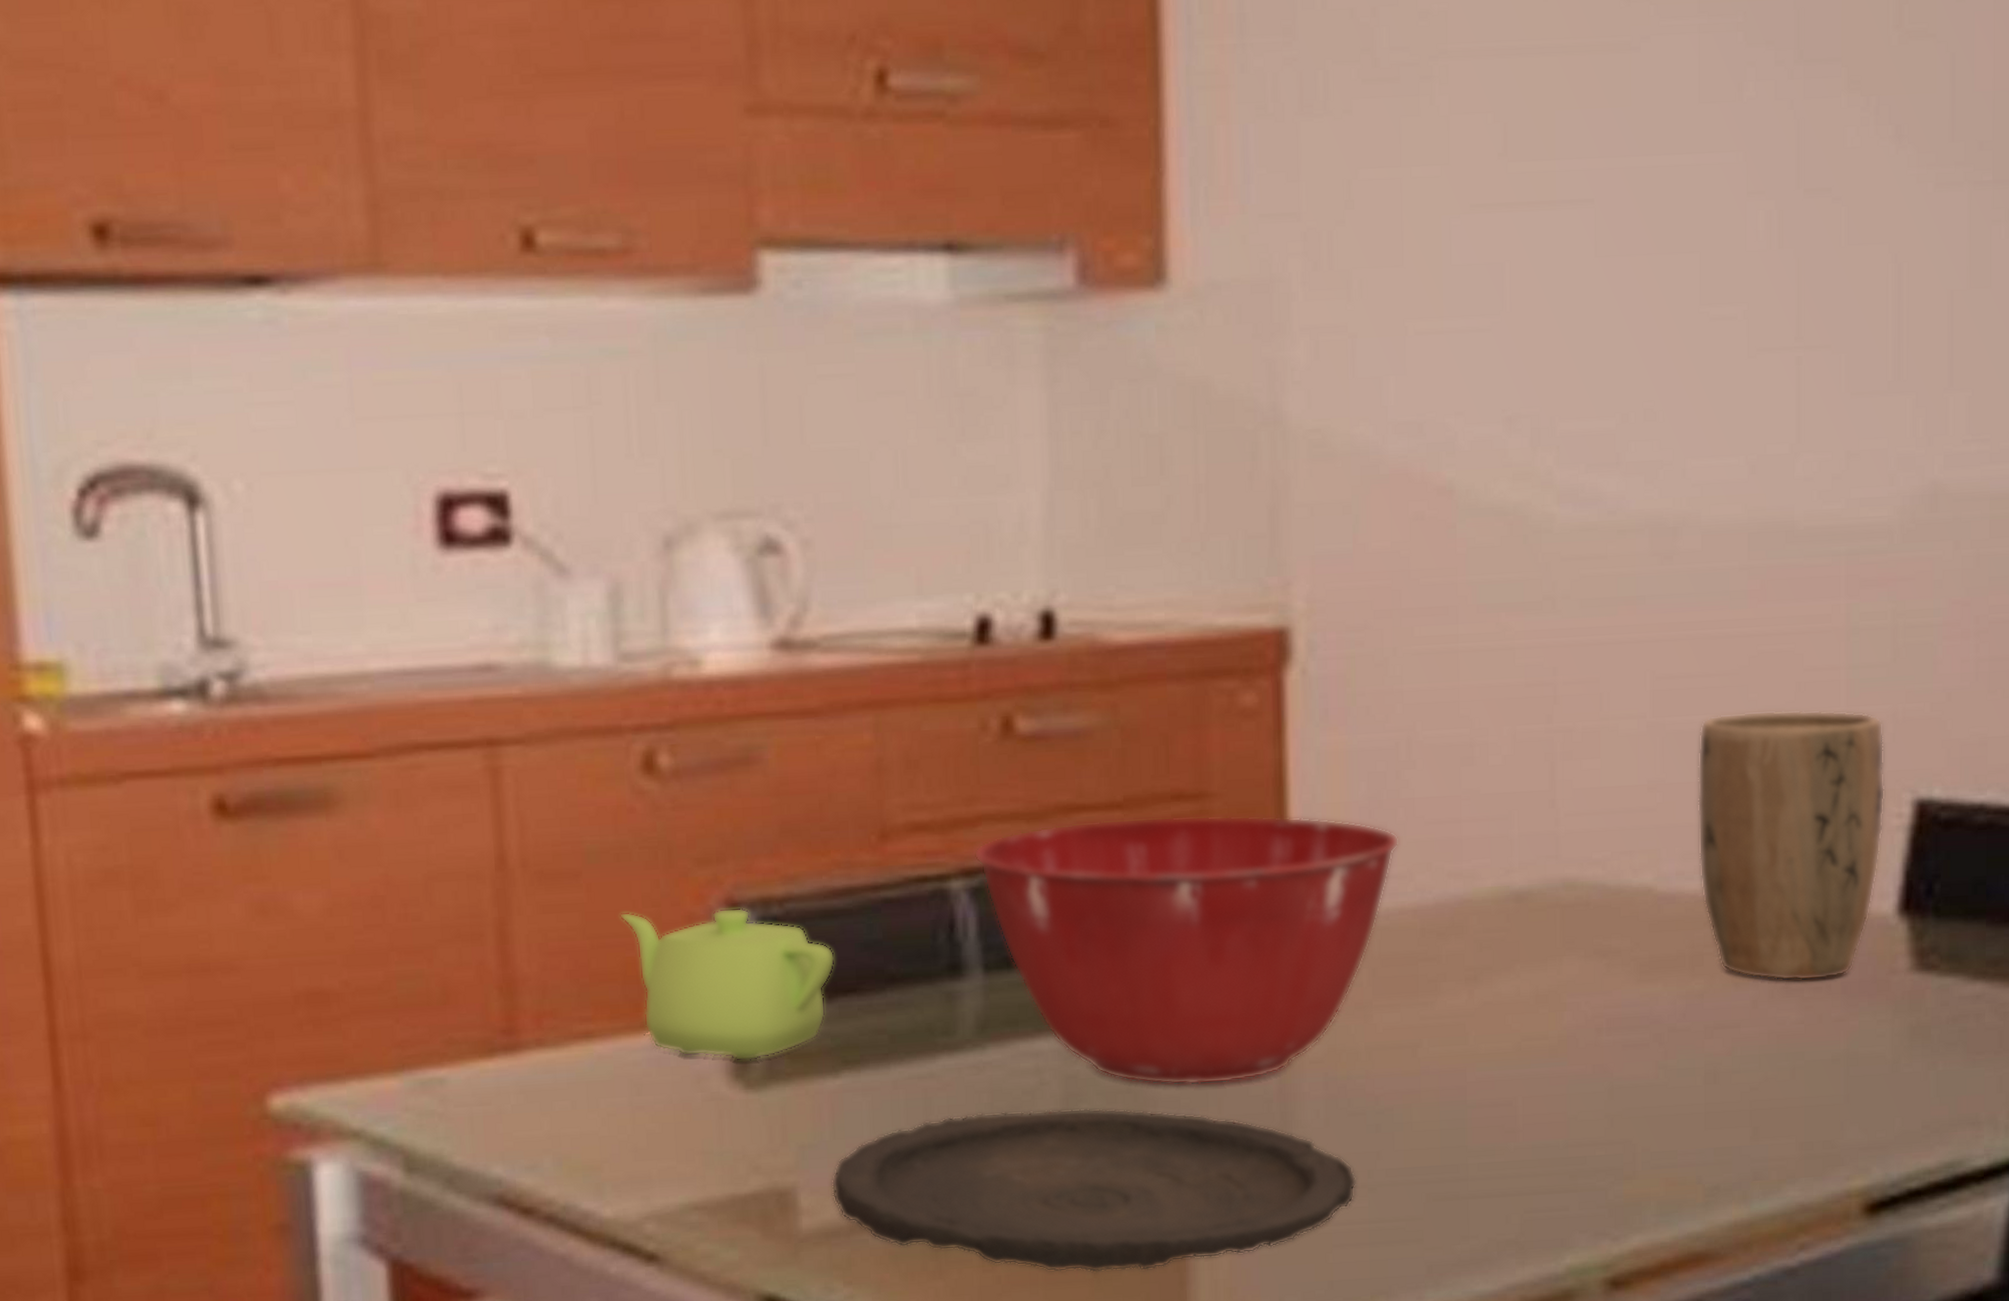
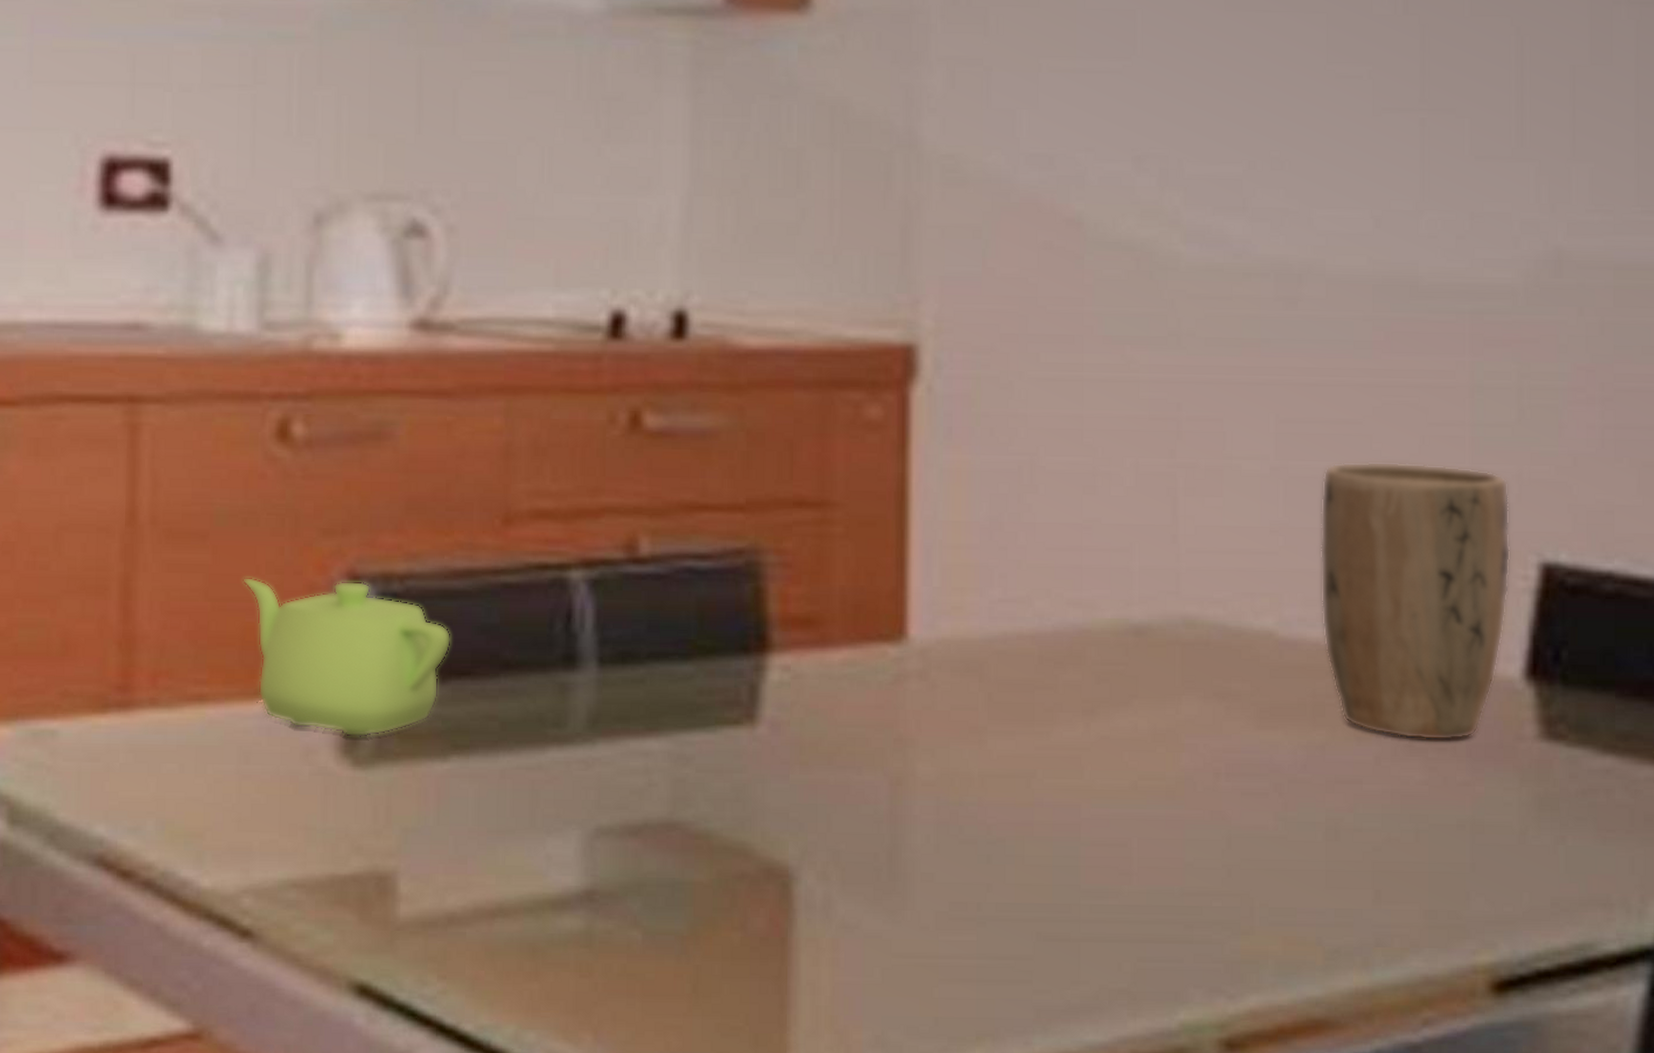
plate: present [831,1108,1357,1274] -> none [432,809,966,991]
mixing bowl: present [974,814,1399,1086] -> none [595,520,1019,800]

